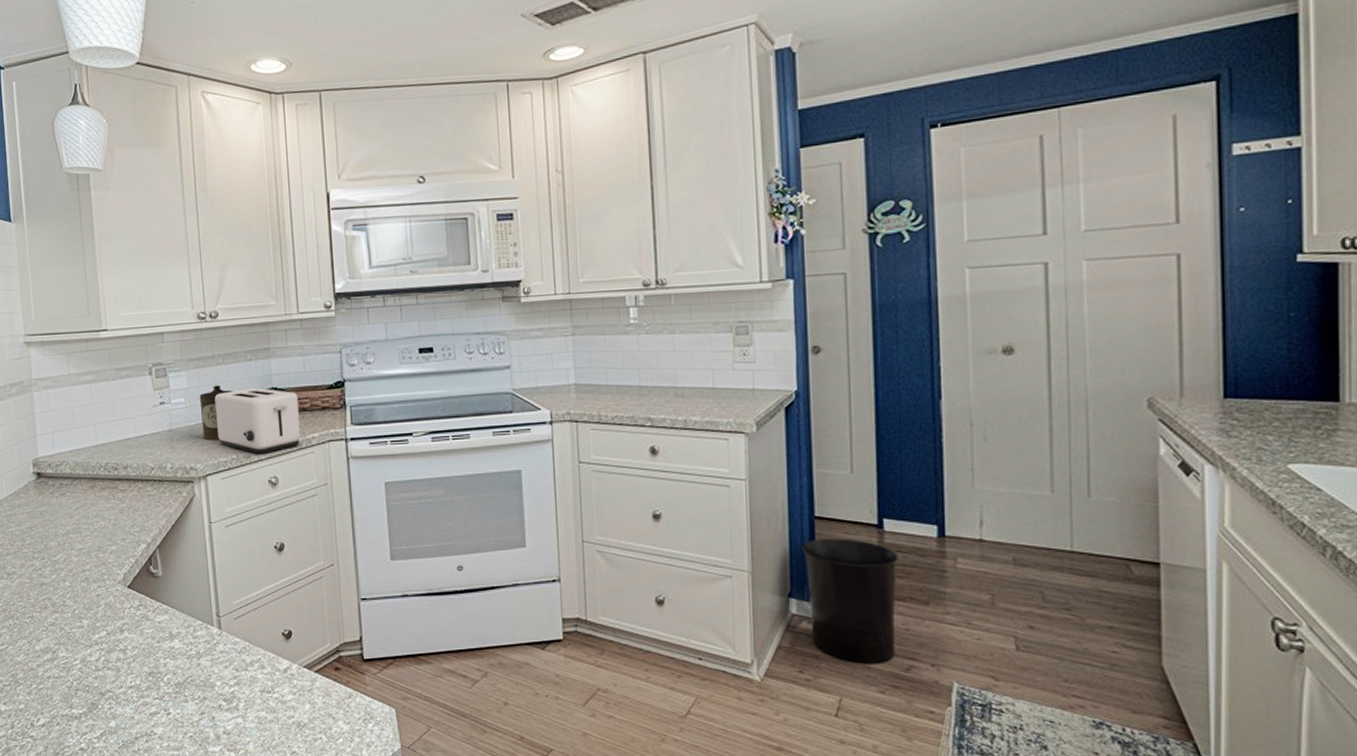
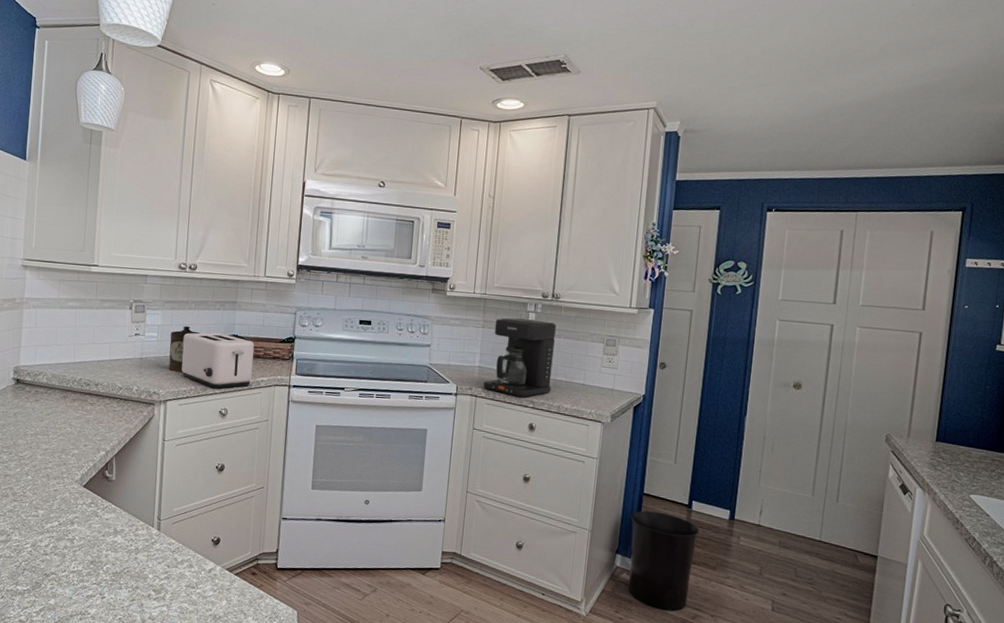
coffee maker: none [584,315,672,415] -> present [483,317,556,397]

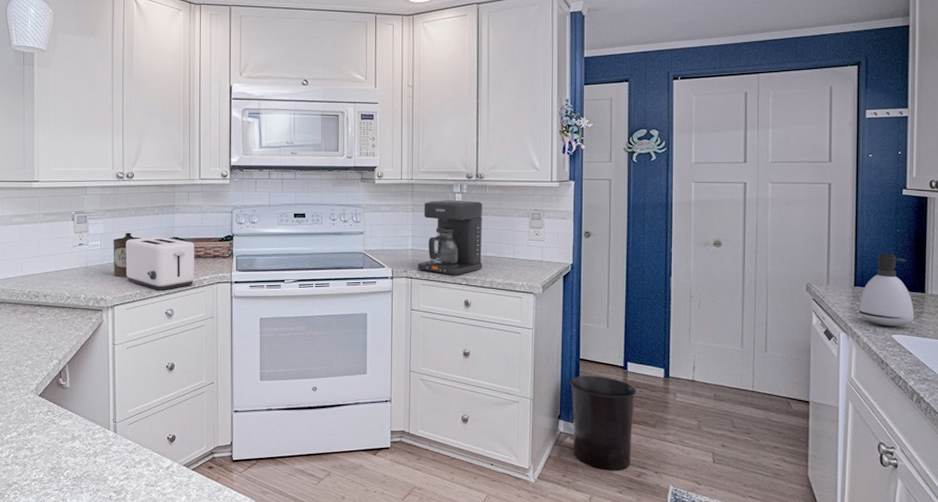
soap dispenser: none [937,409,996,487] -> present [858,253,915,327]

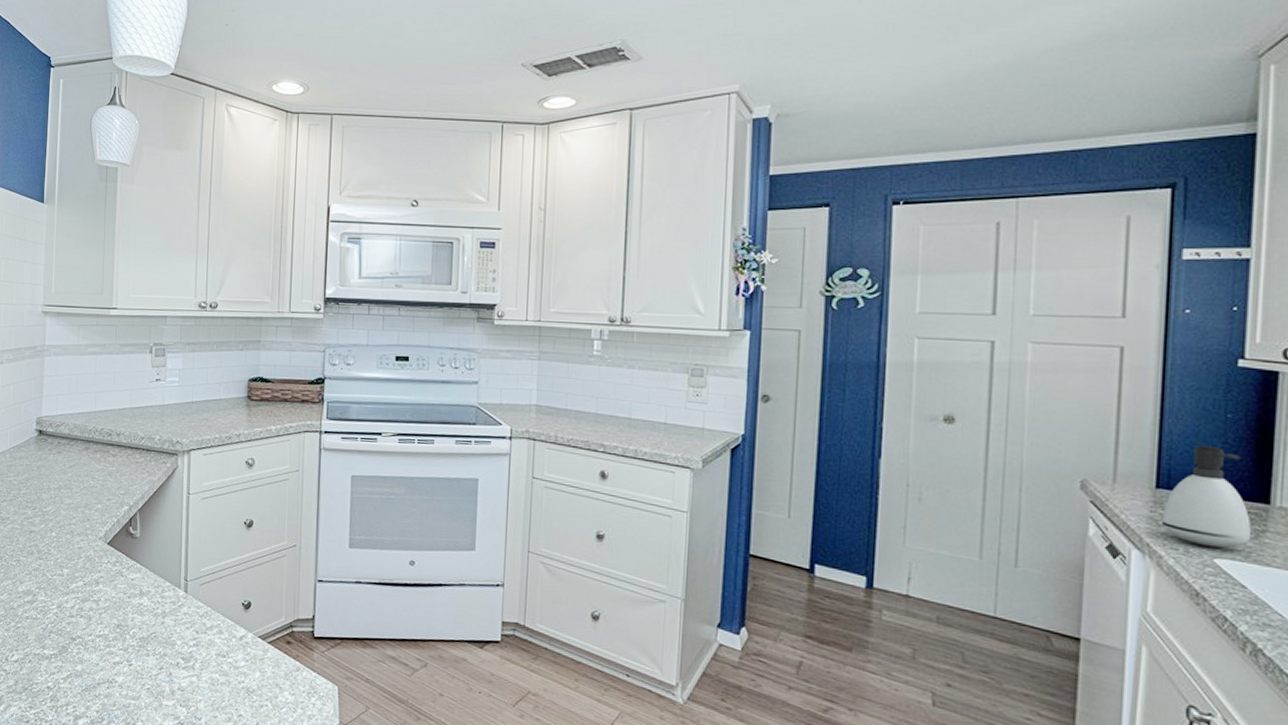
canister: present [113,232,142,278] -> none [191,369,223,420]
toaster: present [125,236,195,290] -> none [204,374,281,436]
coffee maker: present [417,200,483,275] -> none [542,347,628,440]
waste bin: present [569,375,636,471] -> none [734,575,826,702]

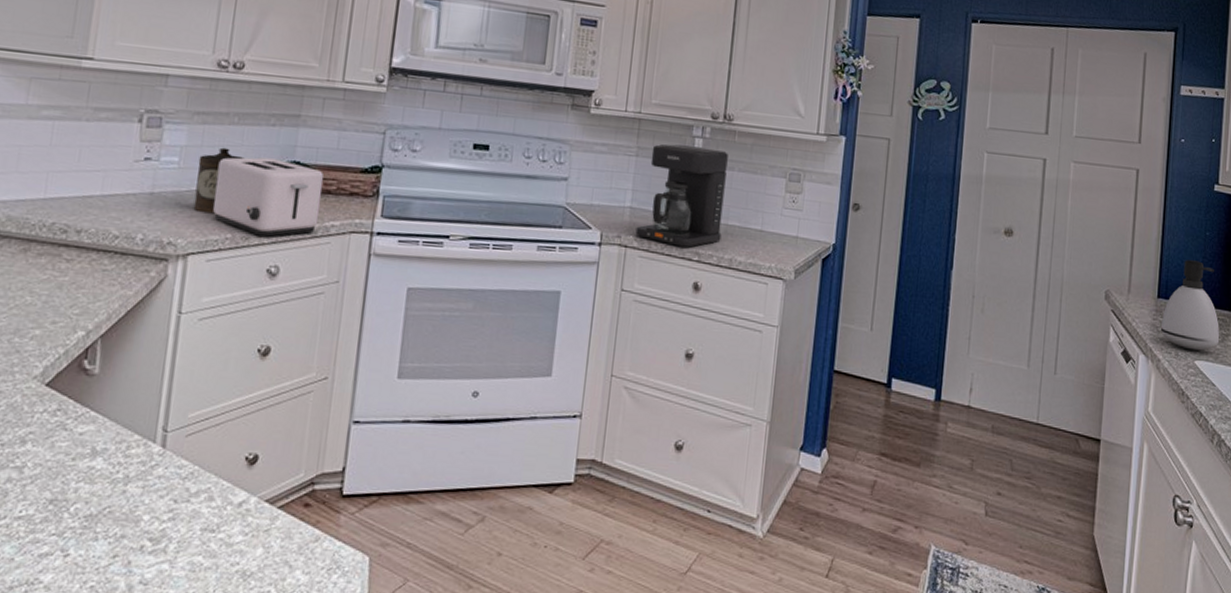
canister: none [191,369,223,420] -> present [193,147,245,214]
toaster: none [204,374,281,436] -> present [213,157,323,237]
coffee maker: none [542,347,628,440] -> present [635,144,728,247]

